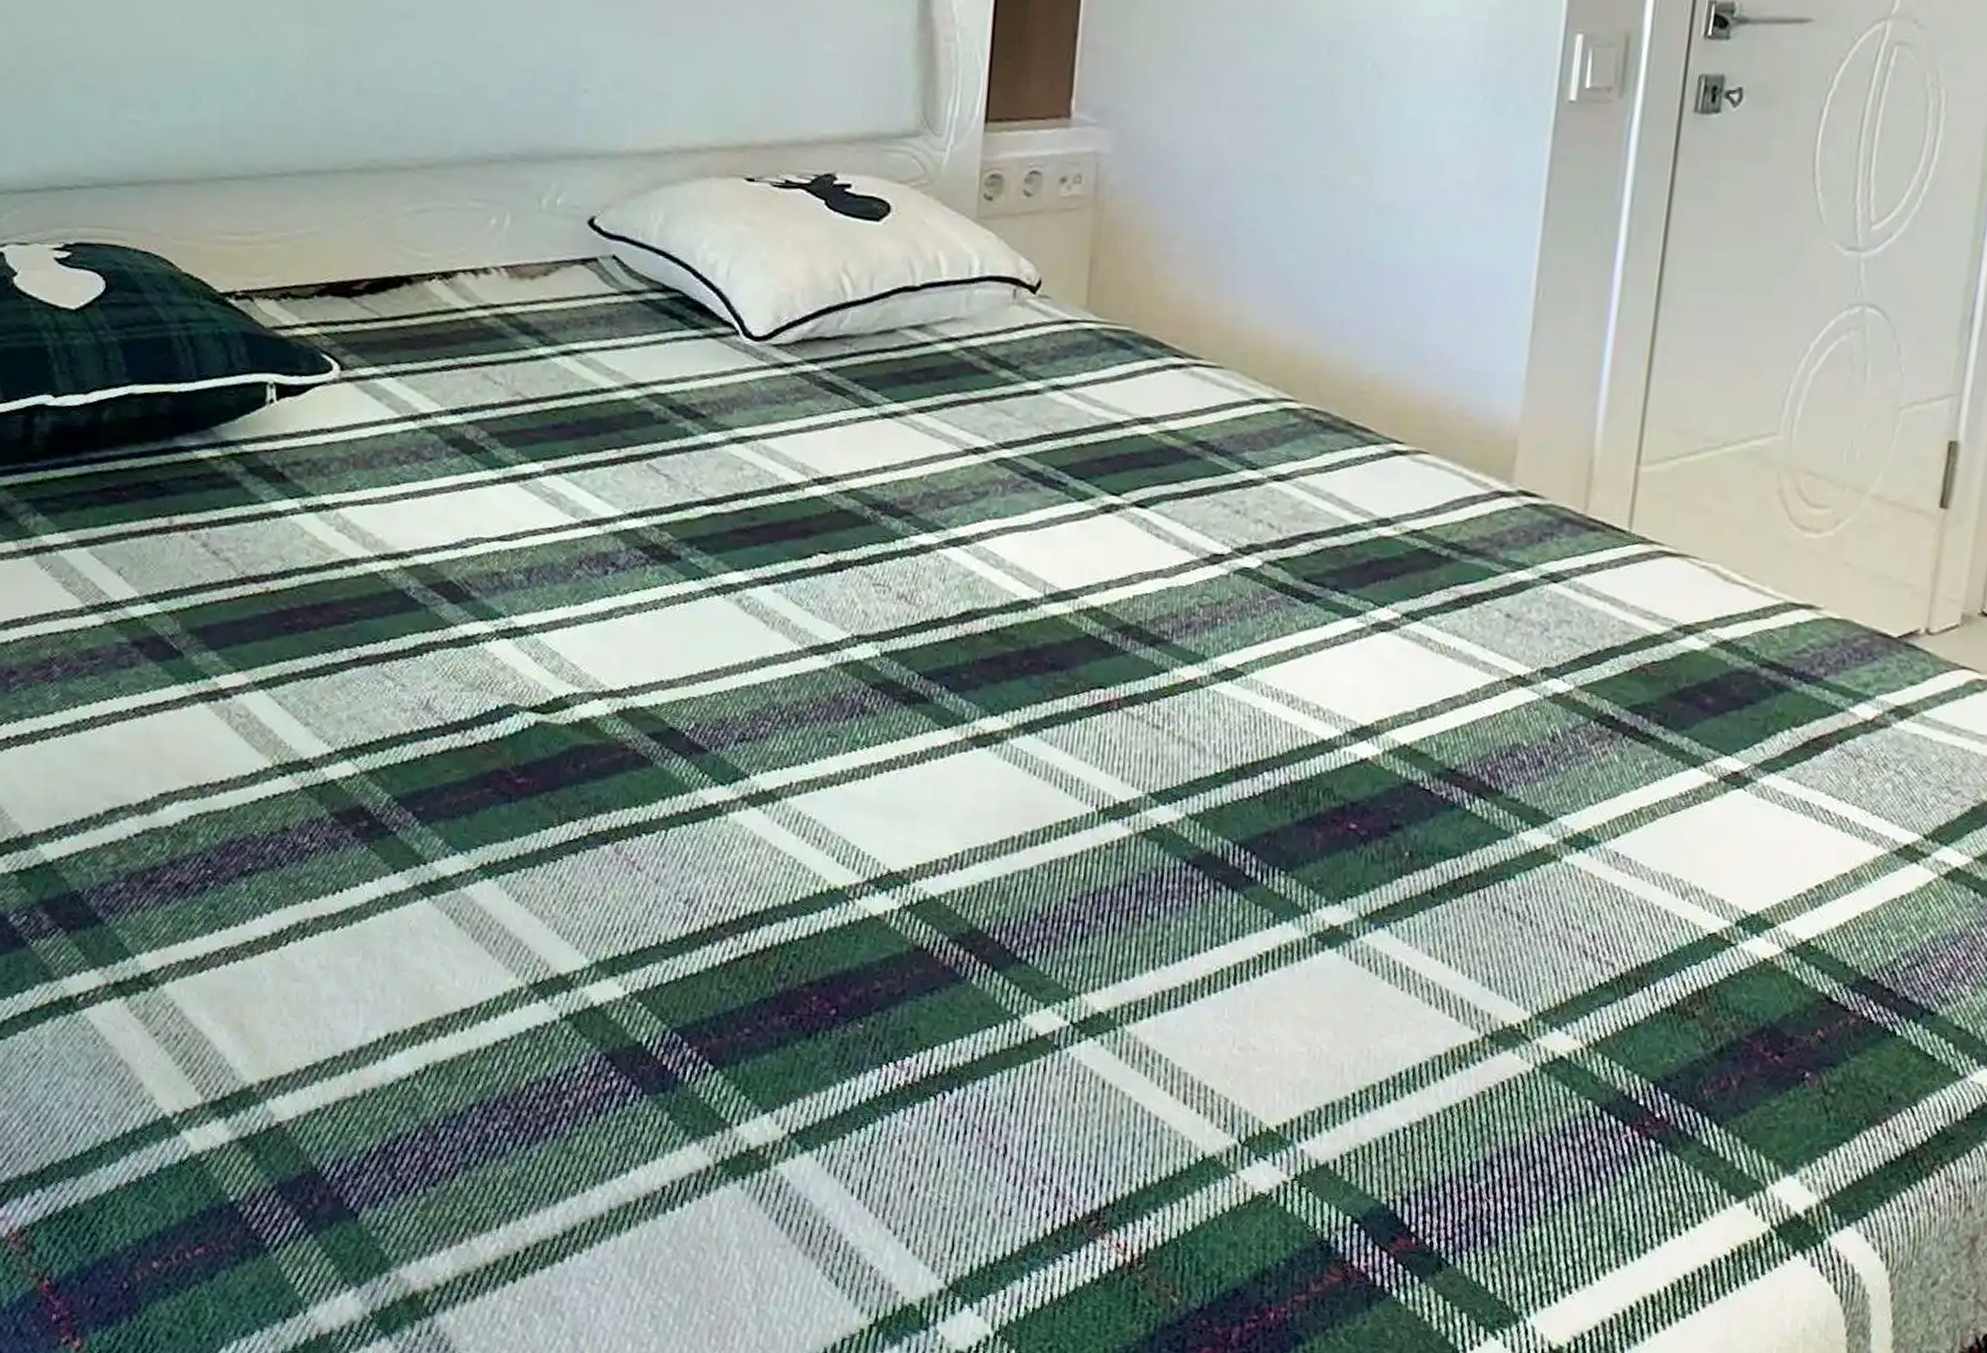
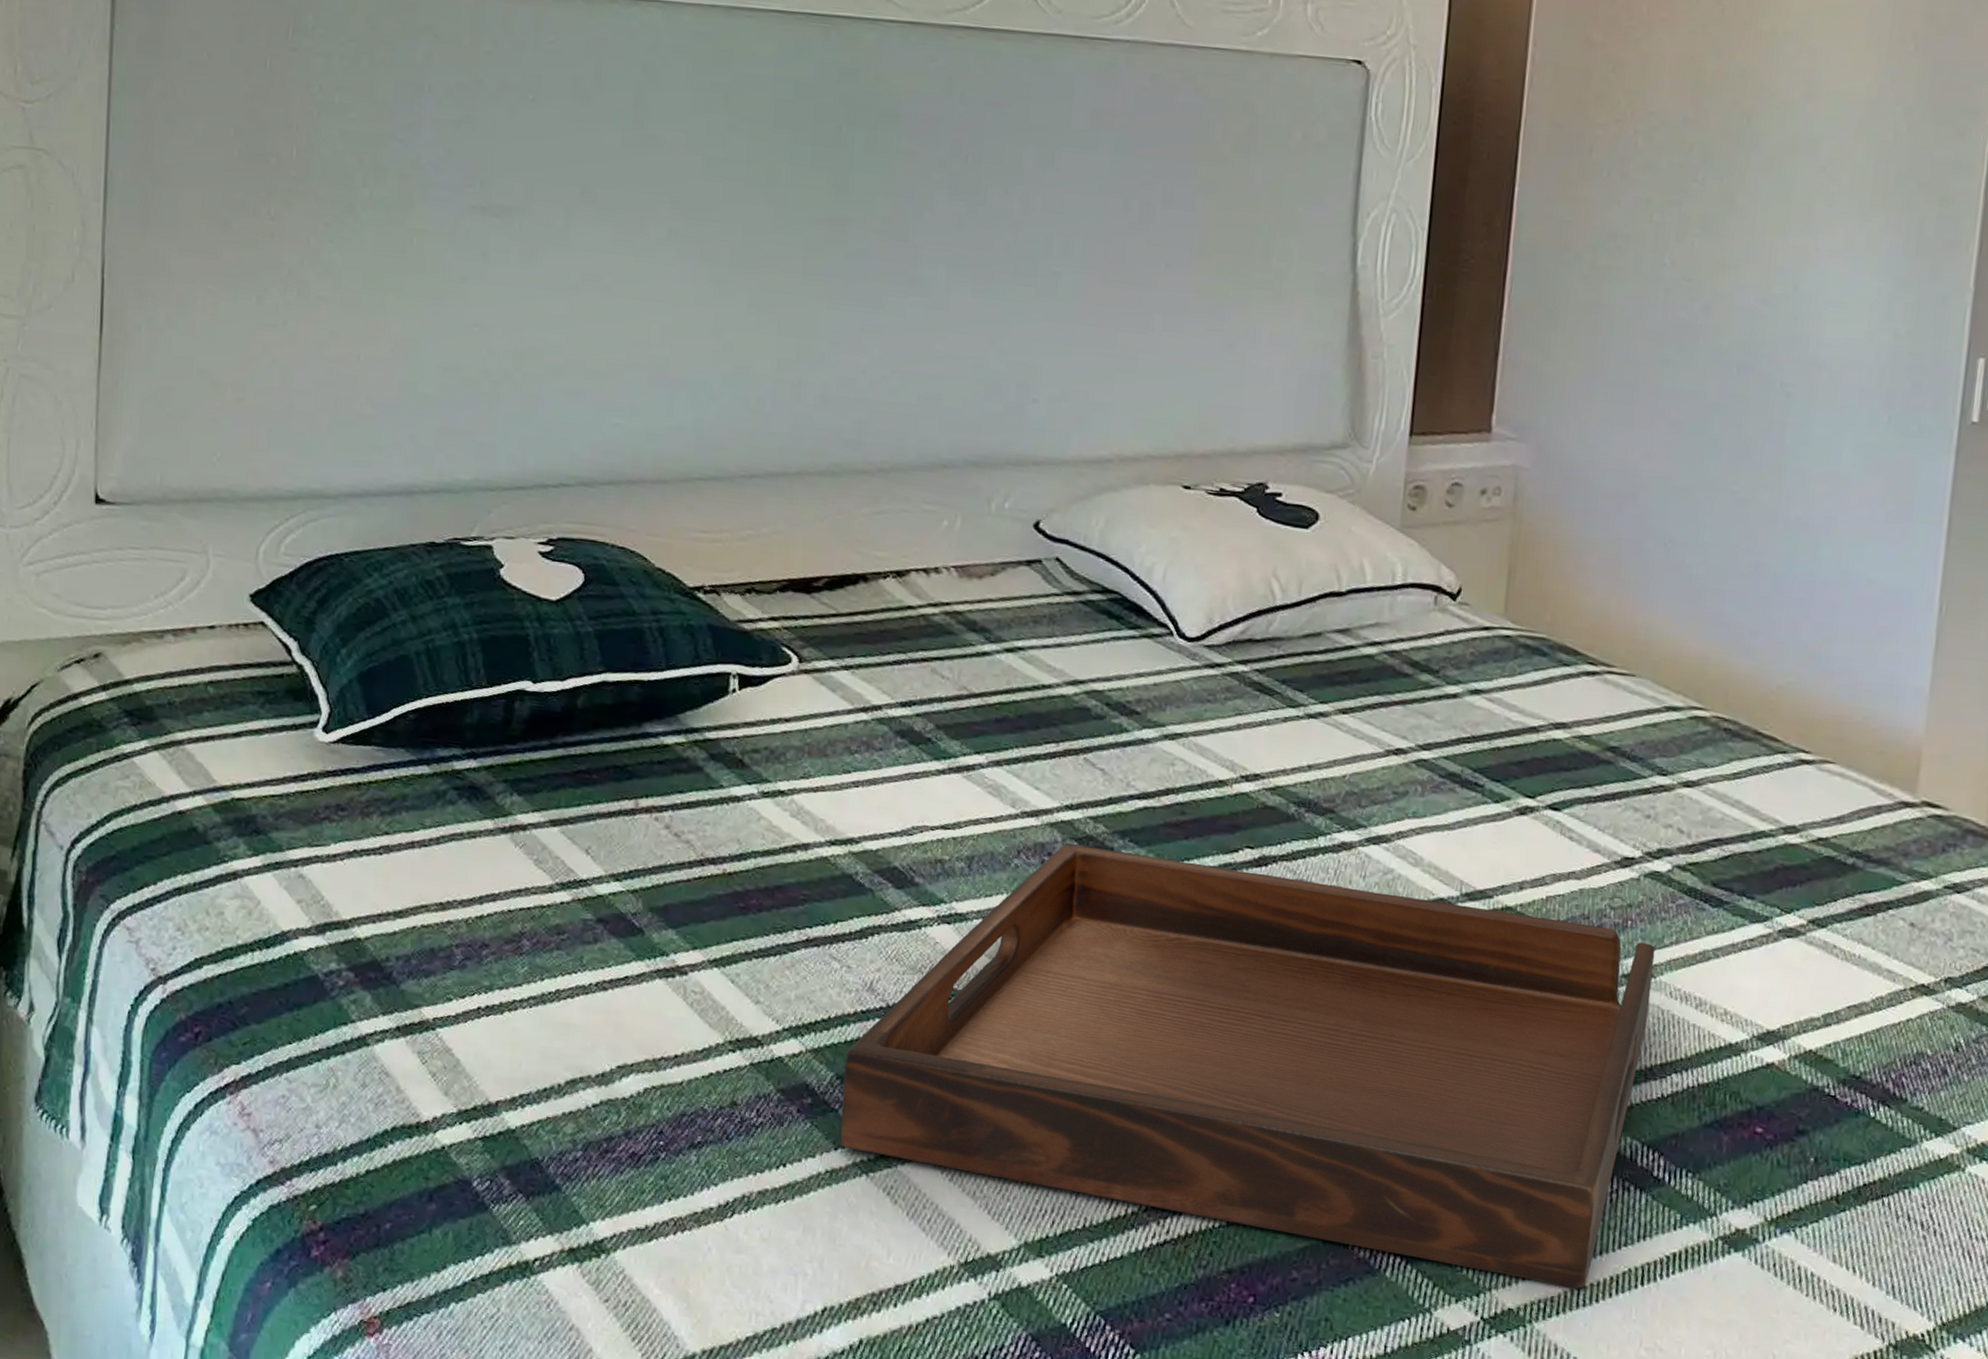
serving tray: none [399,552,1246,989] -> present [840,842,1656,1288]

